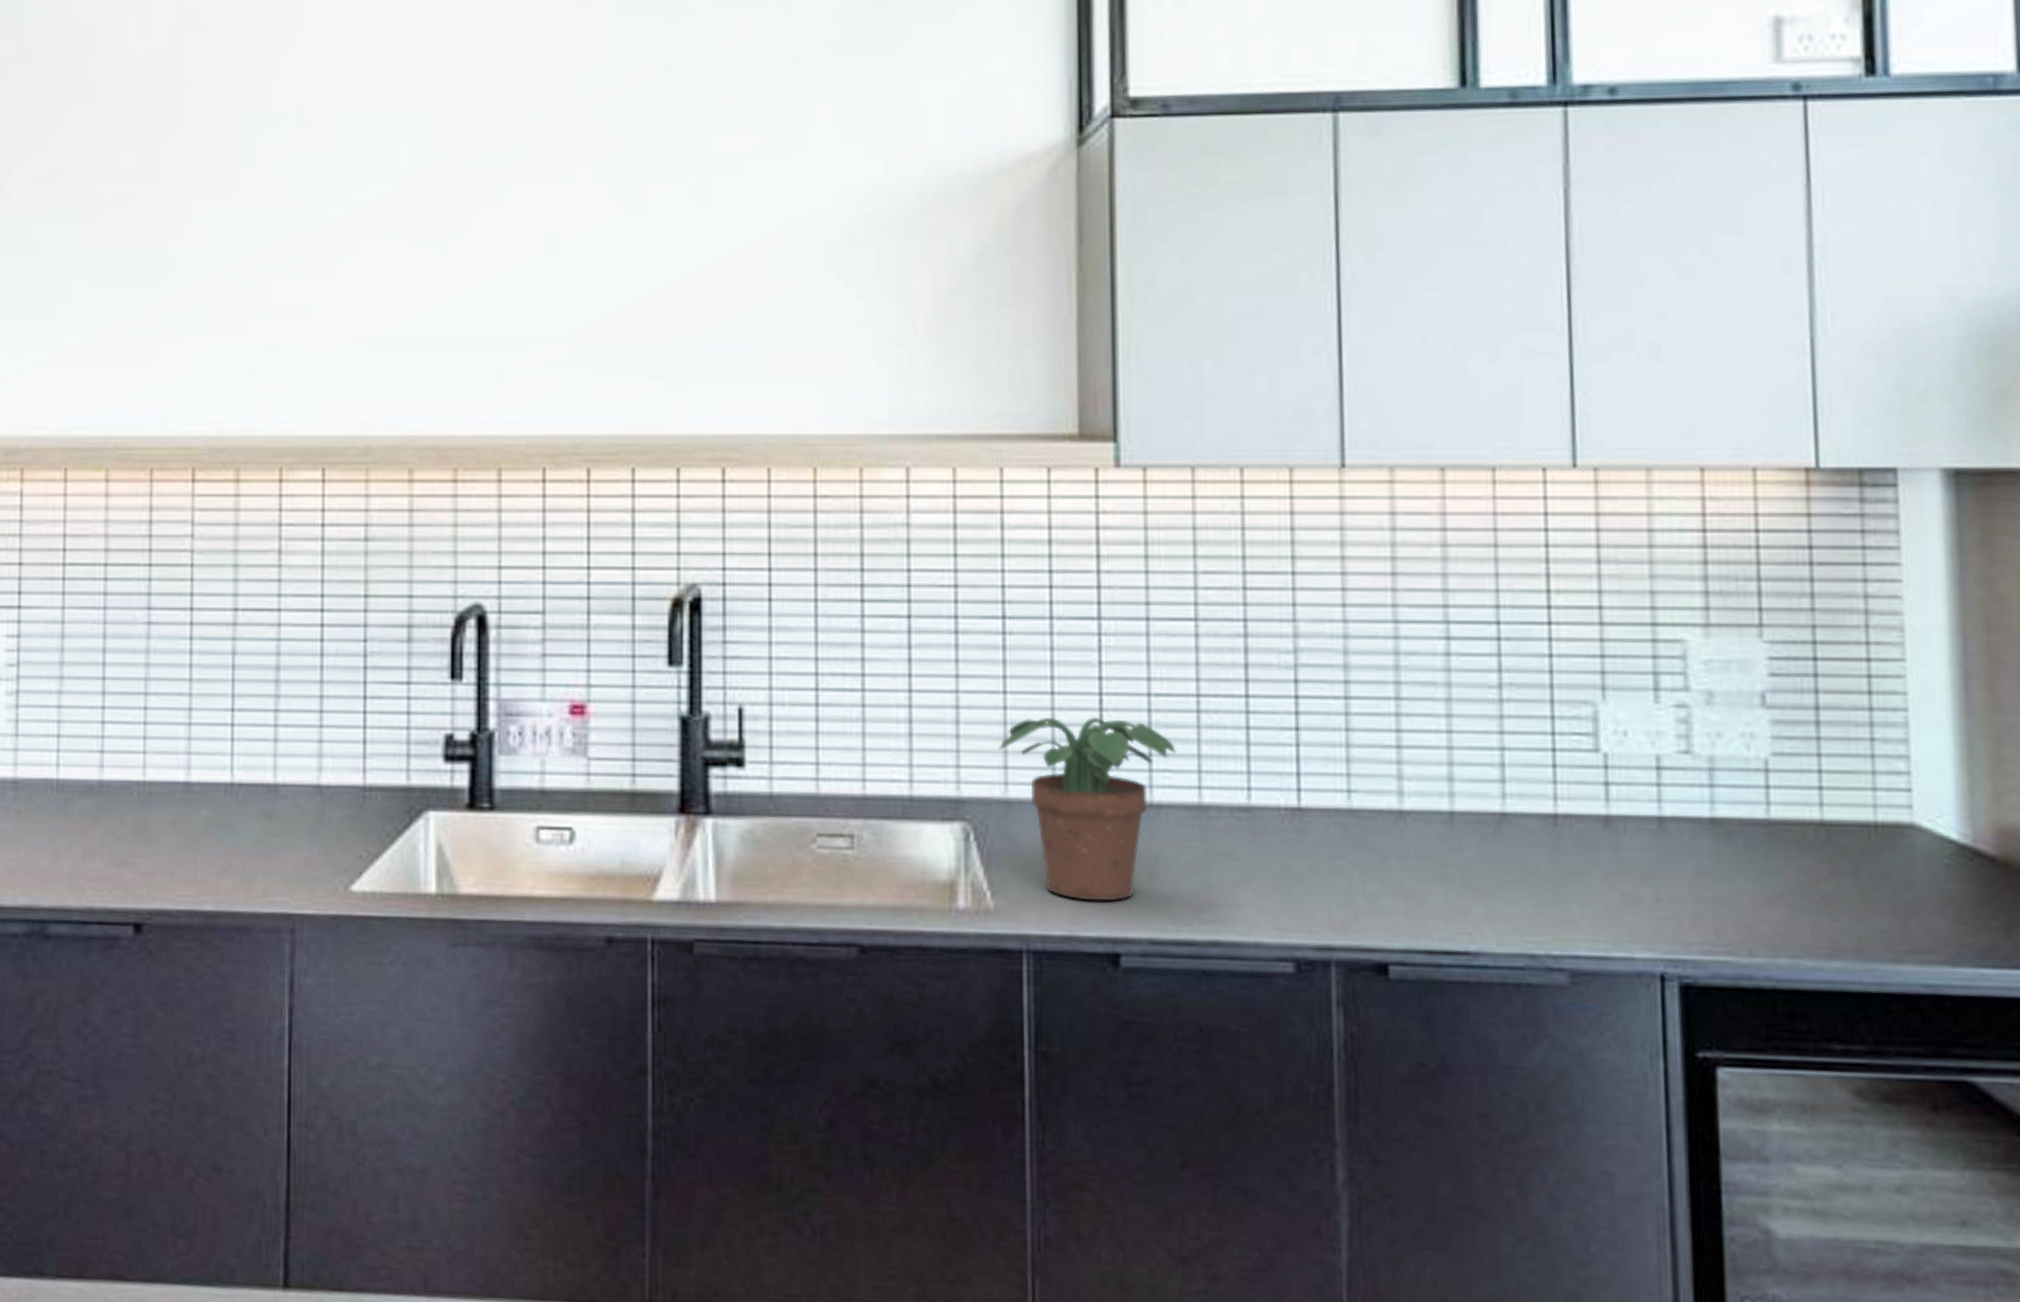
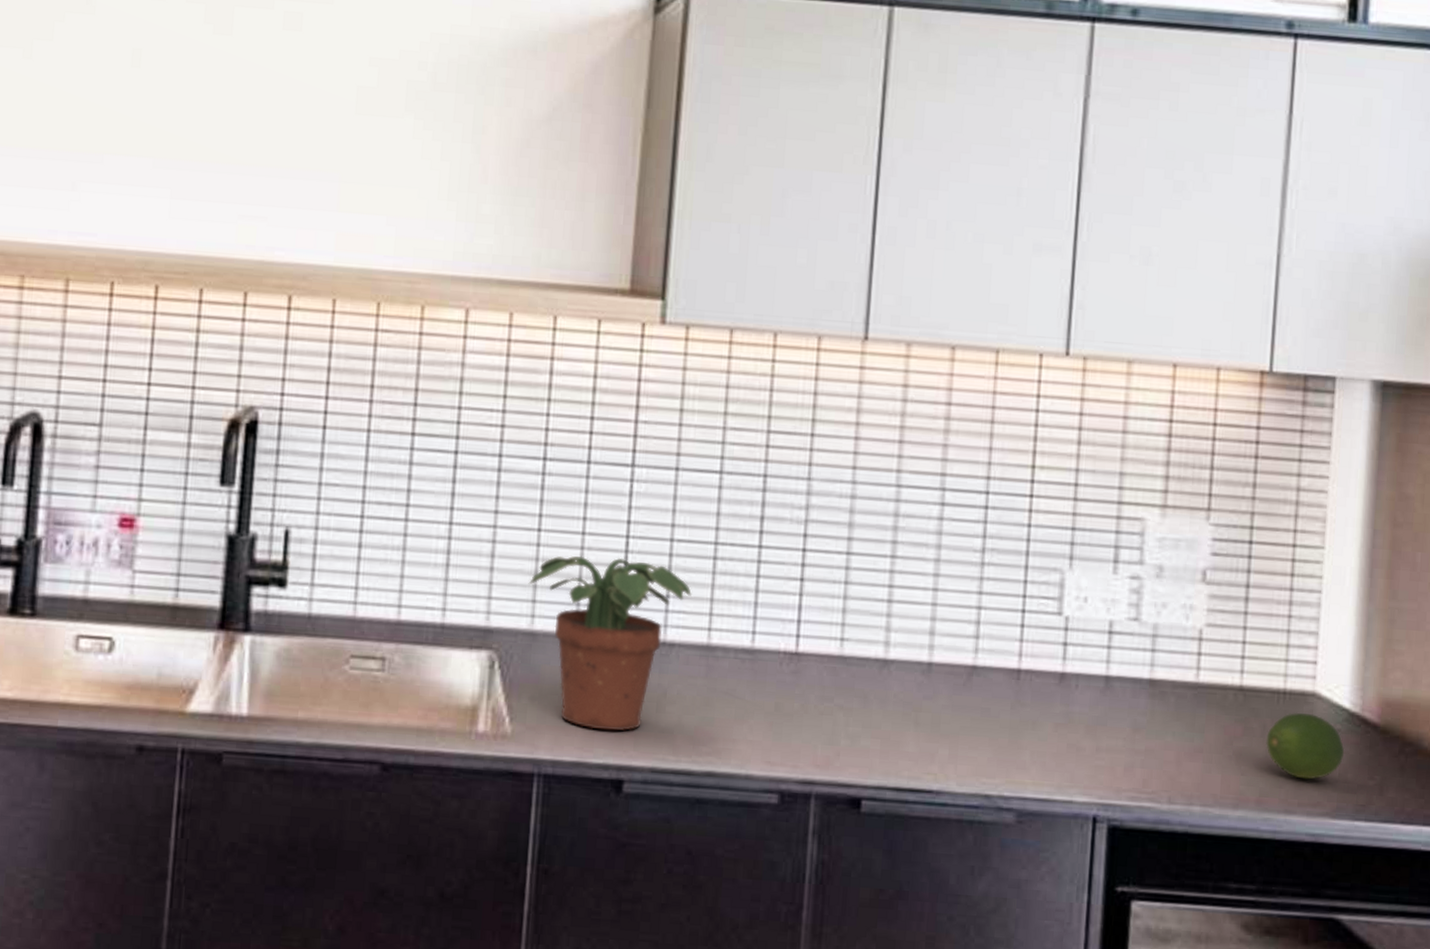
fruit: none [1859,847,1958,923] -> present [1266,712,1345,780]

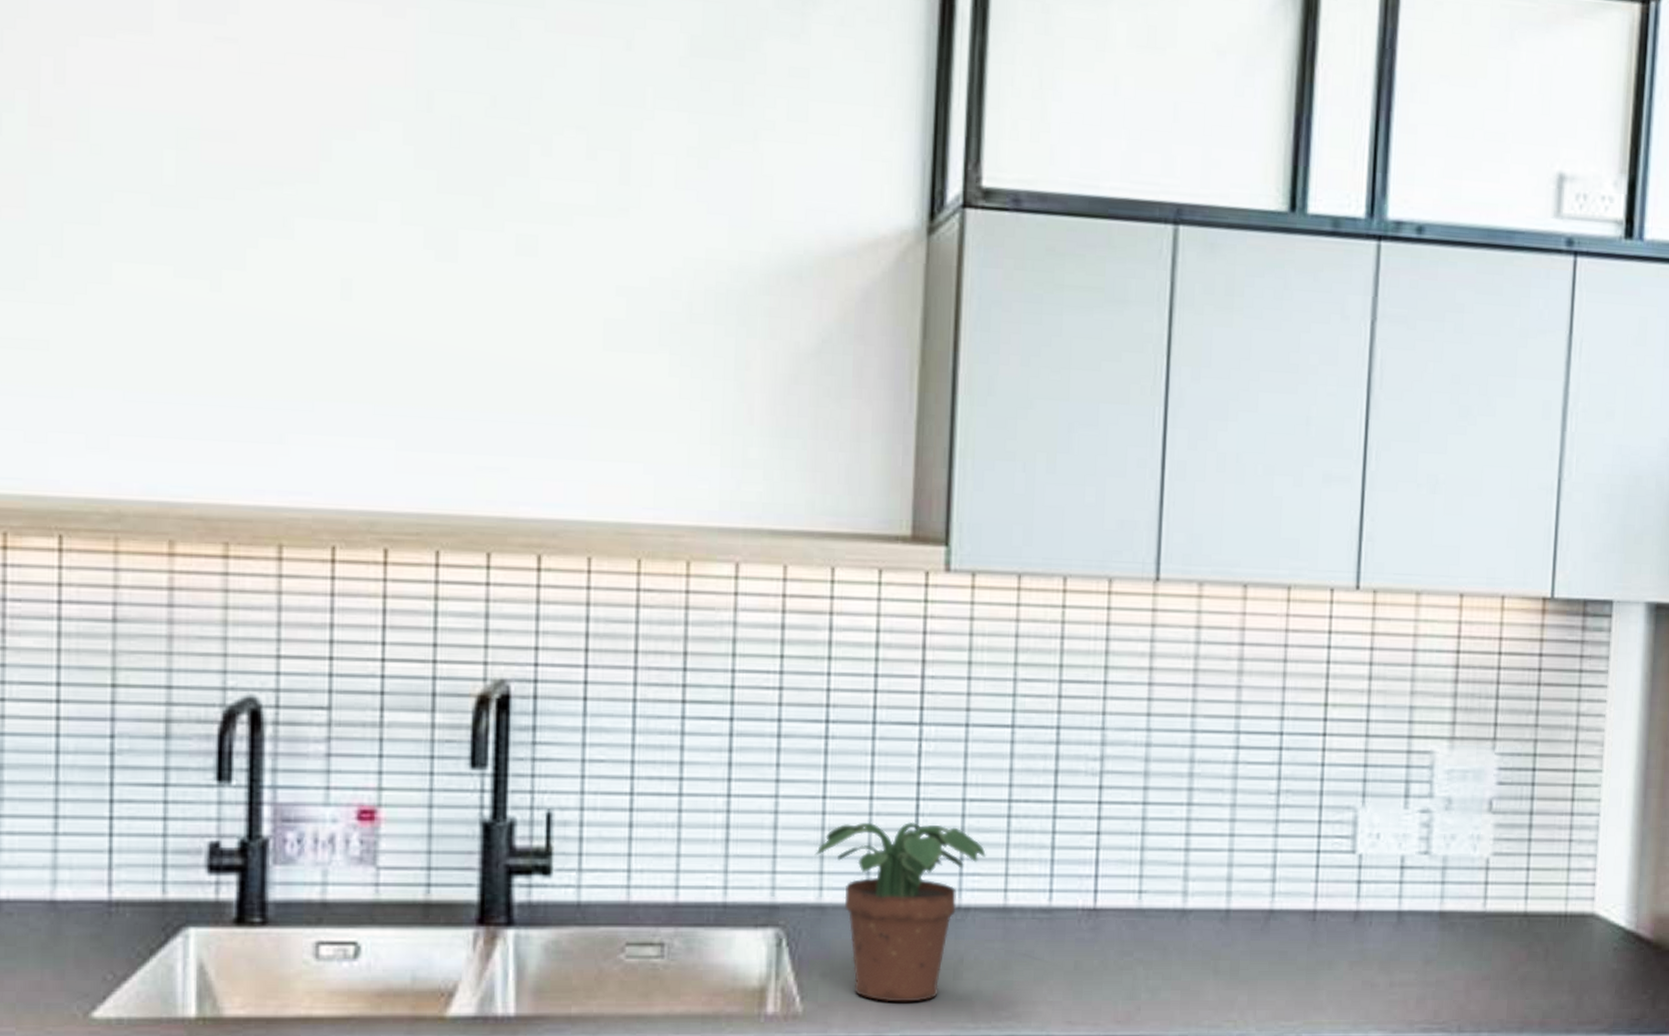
fruit: present [1266,712,1345,780] -> none [1549,934,1621,998]

